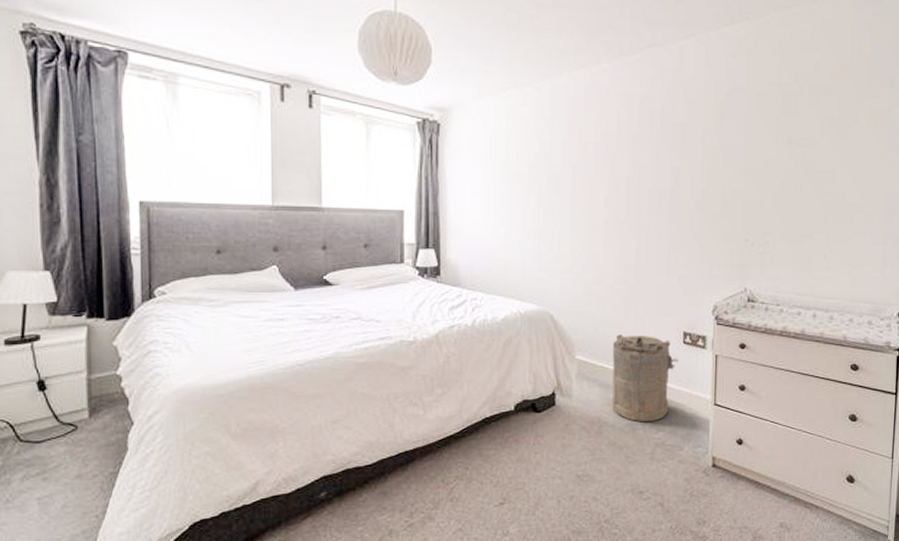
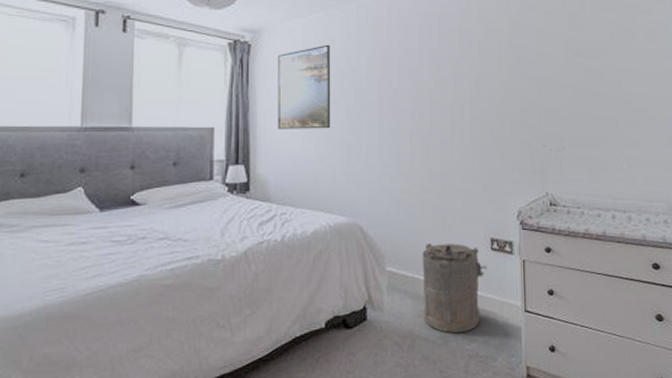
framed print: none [468,125,523,215] -> present [277,44,330,130]

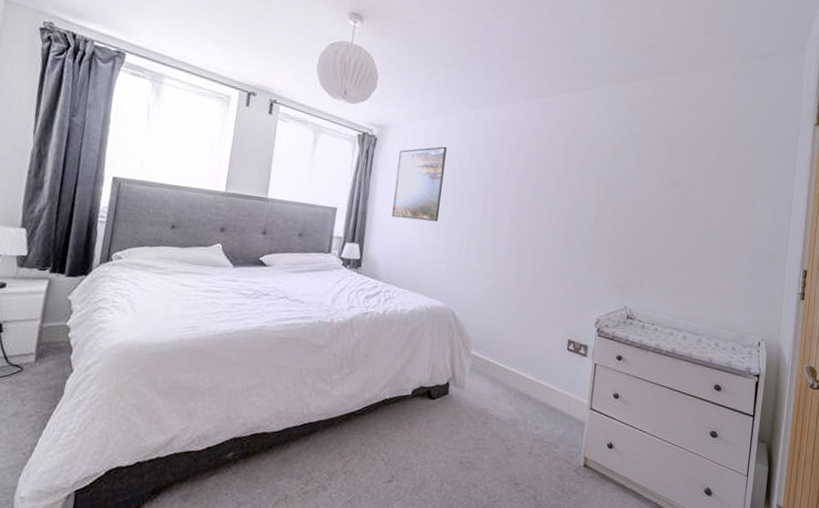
laundry hamper: present [422,243,487,334] -> none [499,336,561,419]

